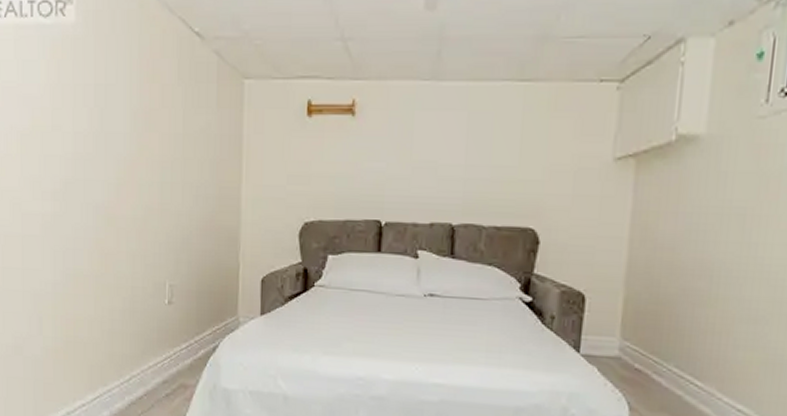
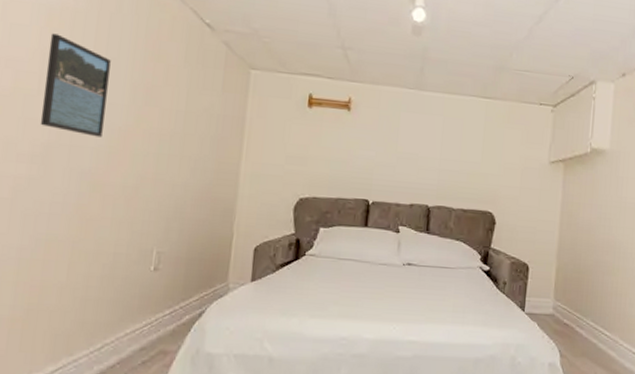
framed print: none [56,65,110,169] -> present [40,33,111,137]

